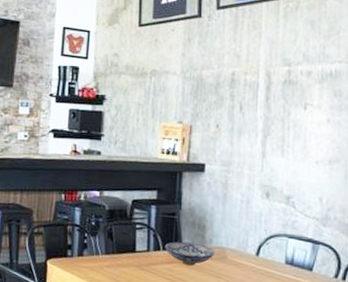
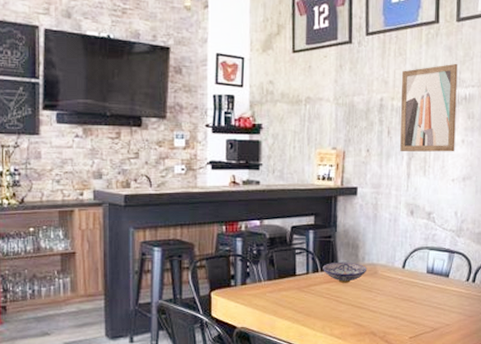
wall art: none [254,37,322,132] -> present [400,63,458,152]

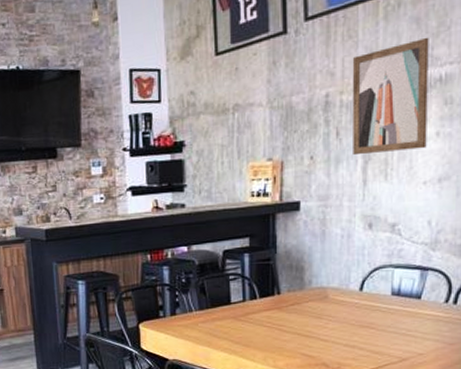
bowl: present [323,262,368,283] -> none [262,286,316,310]

